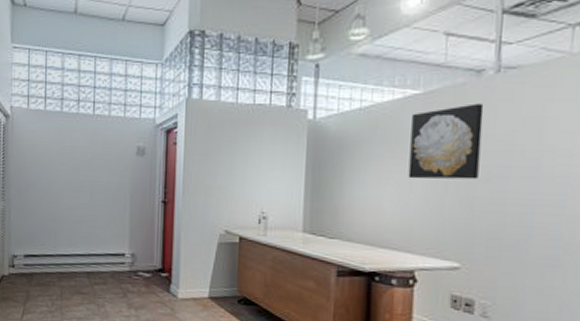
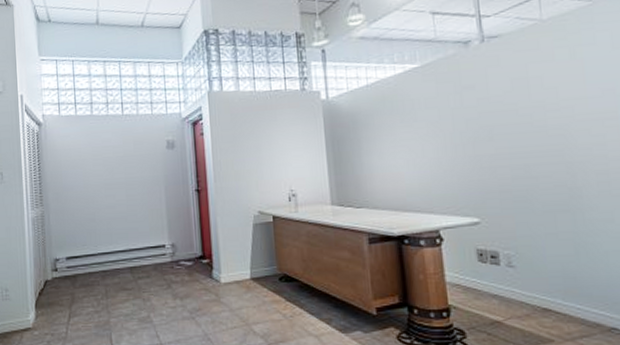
wall art: present [408,103,484,180] -> none [414,70,482,145]

